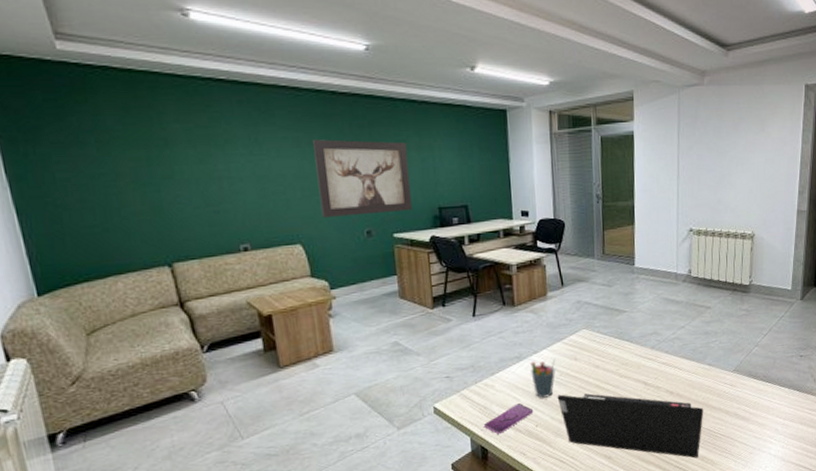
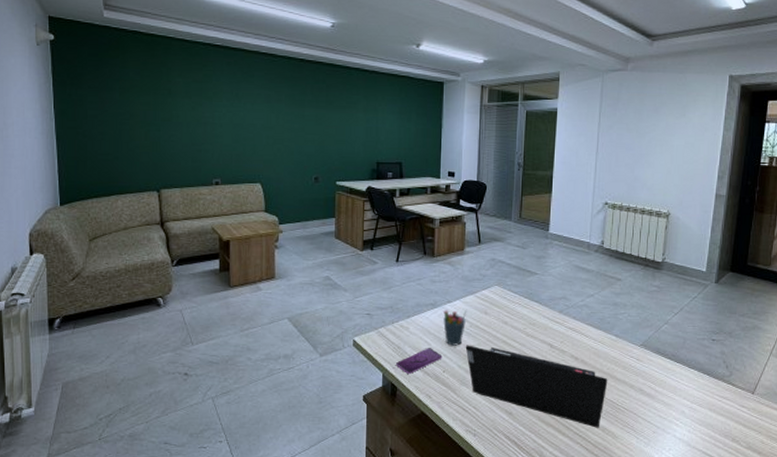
wall art: present [313,139,413,218] -> none [280,98,356,163]

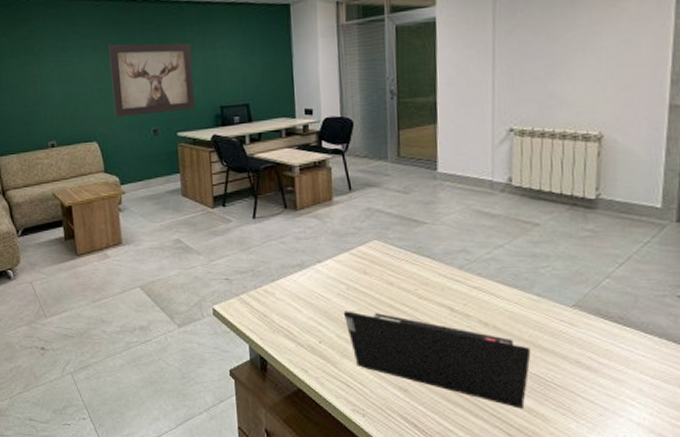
wall art: none [280,98,356,163] -> present [109,43,196,117]
smartphone: present [395,348,442,375] -> none [262,315,317,346]
pen holder: present [443,309,467,346] -> none [314,269,342,312]

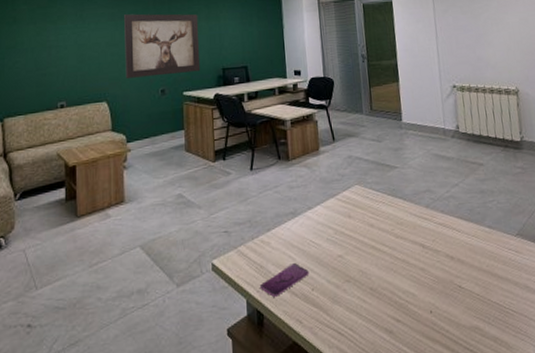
smartphone: none [262,315,317,346] -> present [259,263,309,298]
laptop computer: present [343,311,531,409] -> none [332,255,491,339]

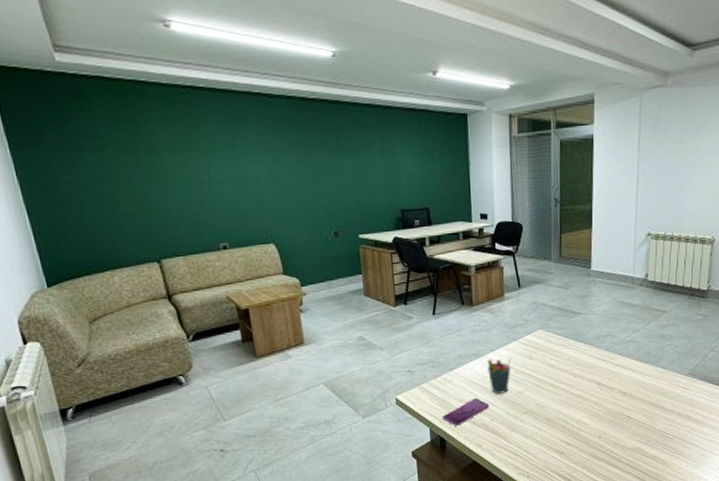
wall art: present [124,14,201,78] -> none [284,144,377,219]
pen holder: none [305,214,330,258] -> present [487,356,512,394]

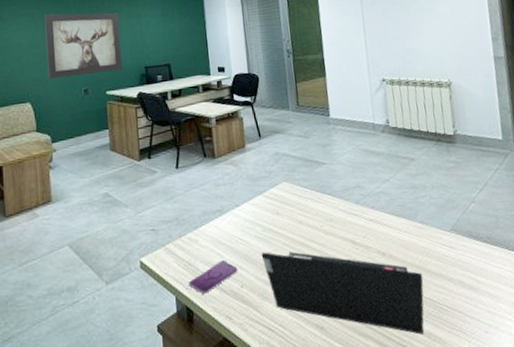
wall art: none [284,144,377,219] -> present [45,12,123,79]
pen holder: present [487,356,512,394] -> none [232,211,258,255]
laptop computer: none [512,391,657,458] -> present [261,252,425,335]

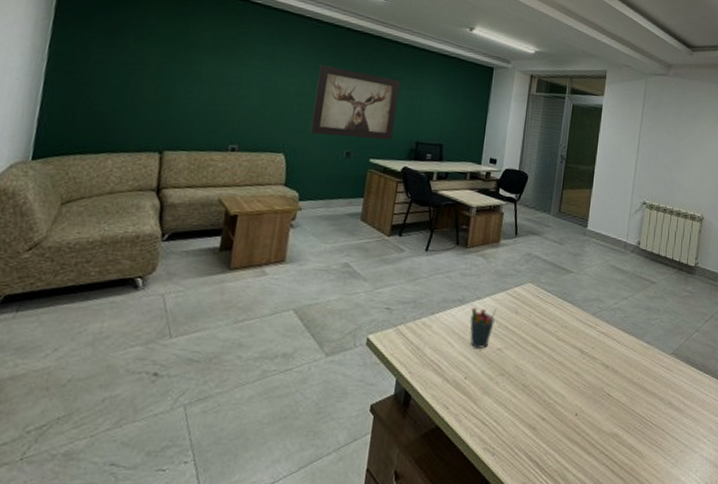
smartphone: present [188,260,238,295] -> none [412,350,466,381]
pen holder: none [232,211,258,255] -> present [470,307,497,349]
laptop computer: present [261,252,425,335] -> none [491,348,638,446]

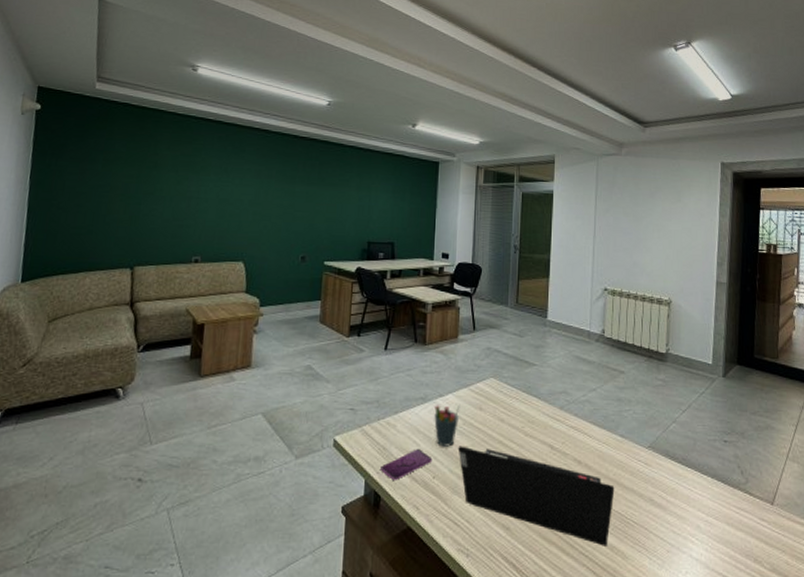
wall art: present [310,65,401,141] -> none [266,173,349,242]
smartphone: none [412,350,466,381] -> present [379,449,433,481]
laptop computer: none [491,348,638,446] -> present [458,446,615,546]

